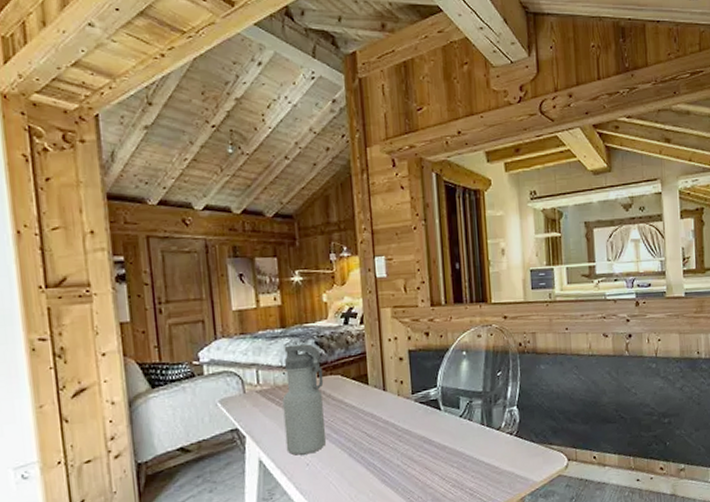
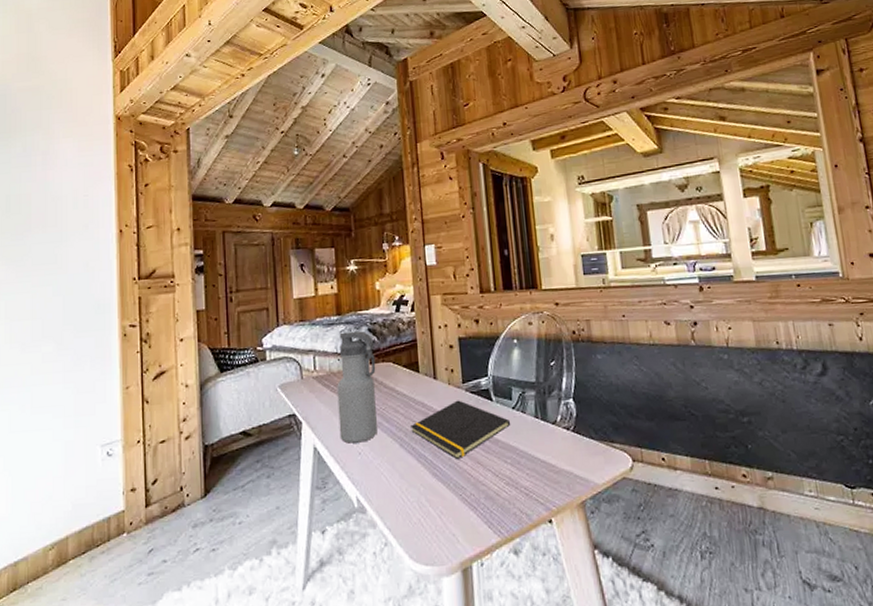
notepad: none [360,410,458,466] -> present [411,400,511,459]

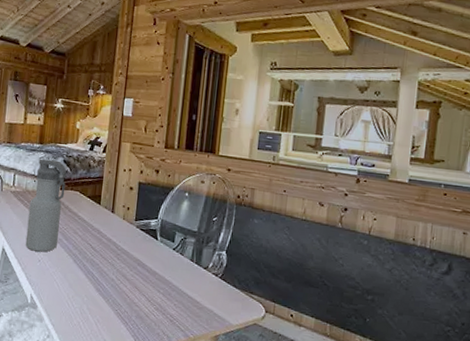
notepad: present [411,400,511,459] -> none [85,233,170,281]

